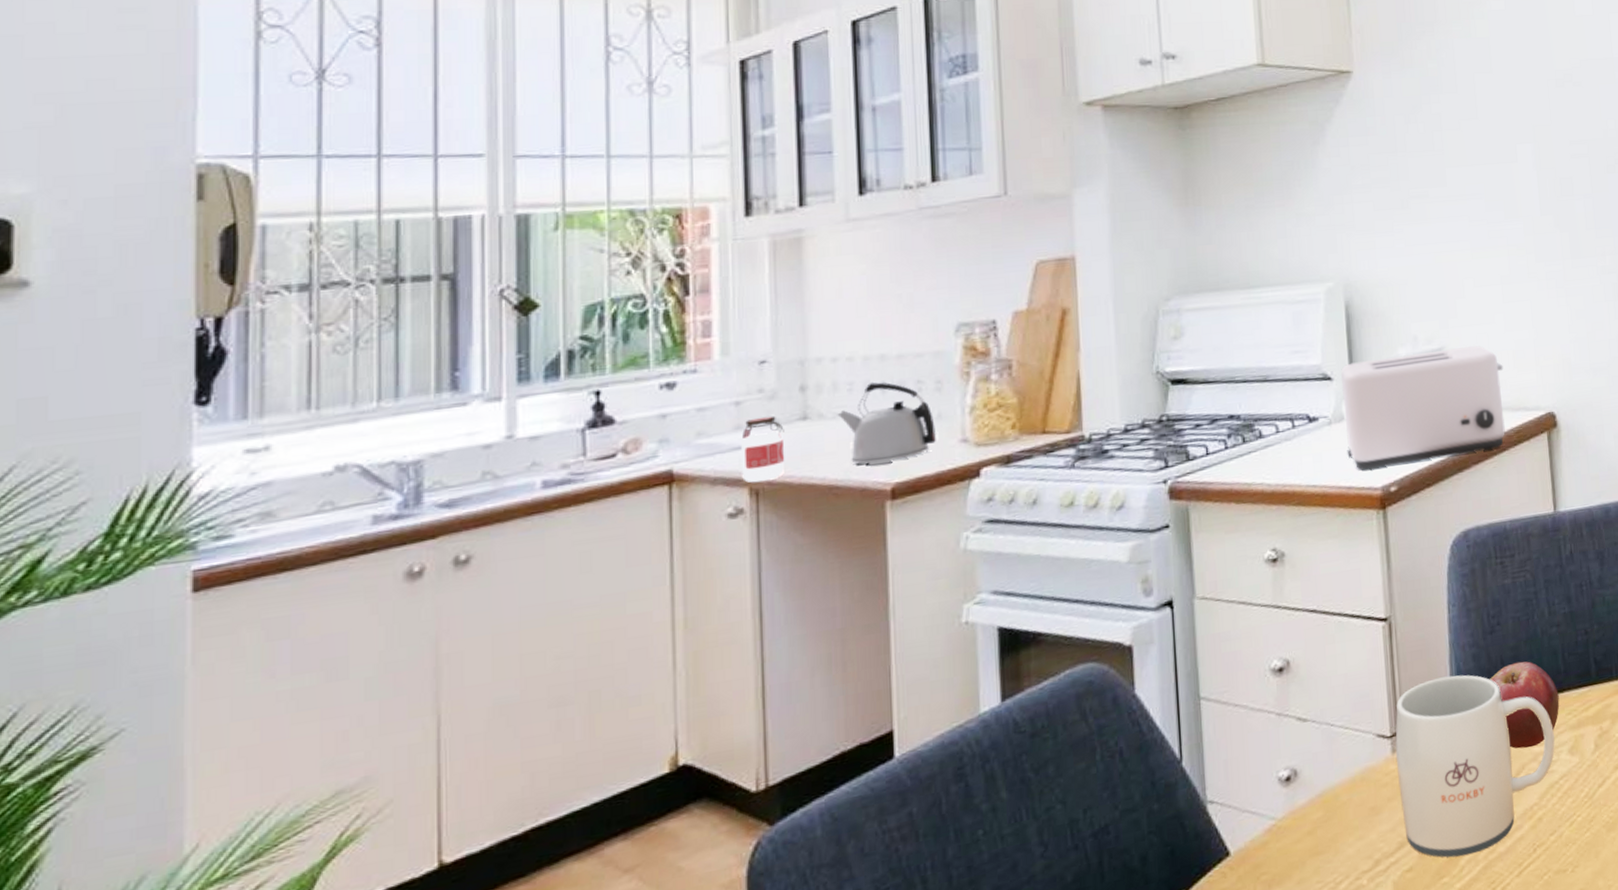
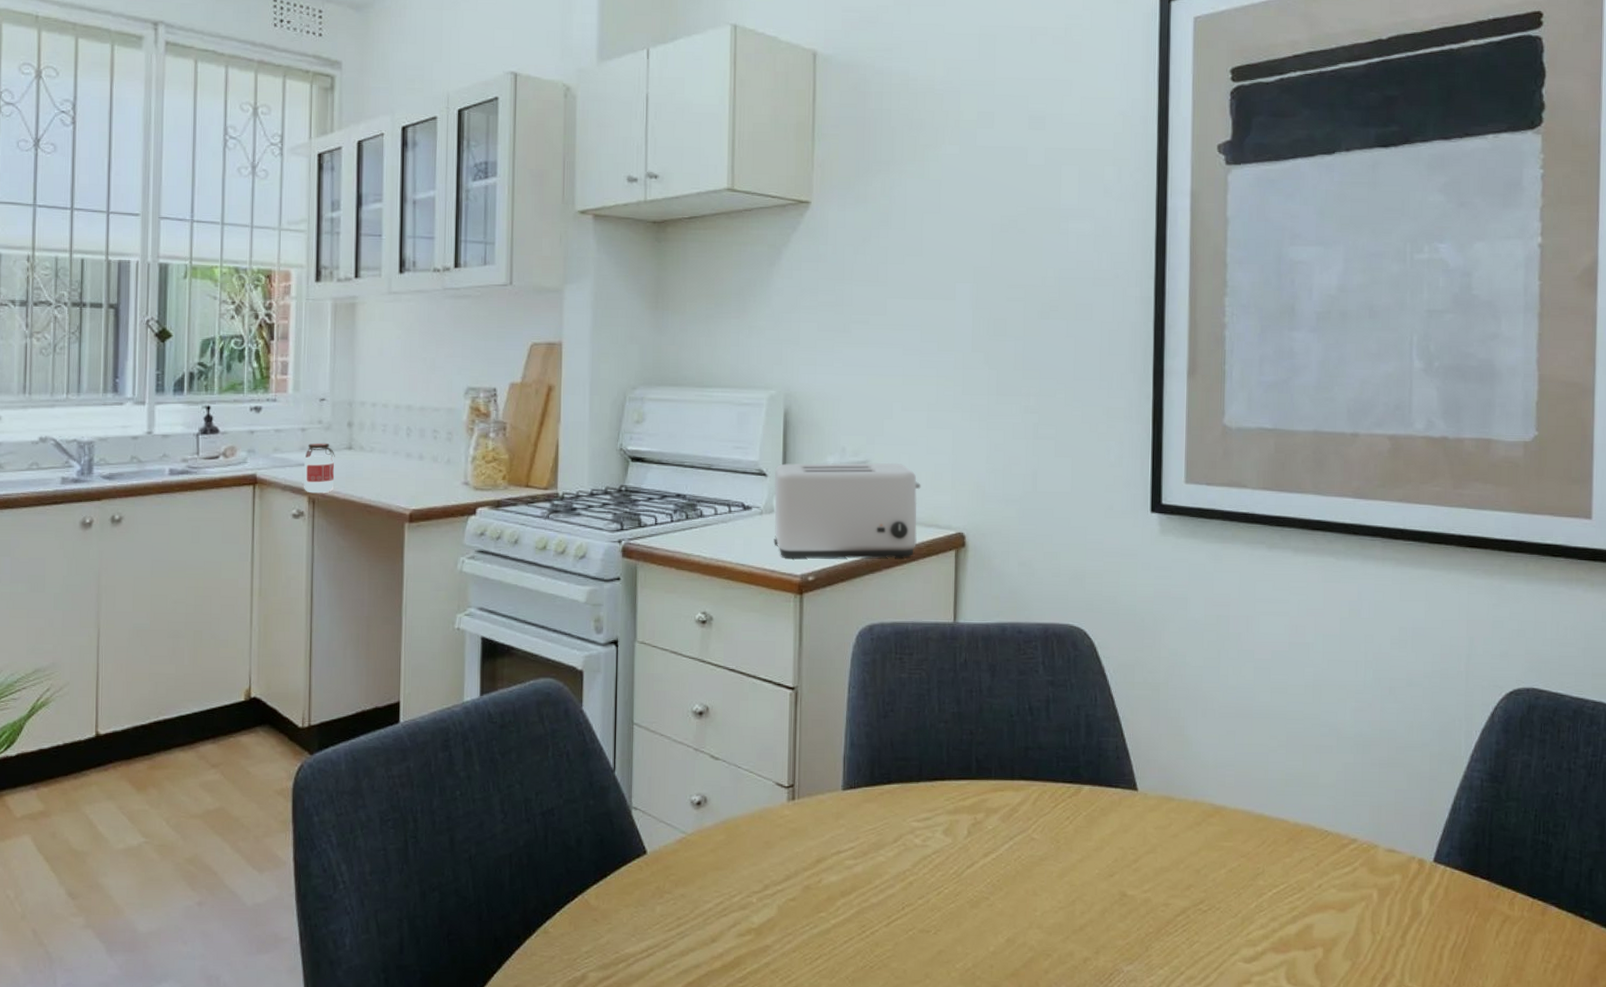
kettle: present [837,382,936,466] -> none [373,427,445,493]
mug: present [1395,675,1555,858] -> none [790,746,932,899]
fruit: present [1489,661,1560,749] -> none [878,746,940,822]

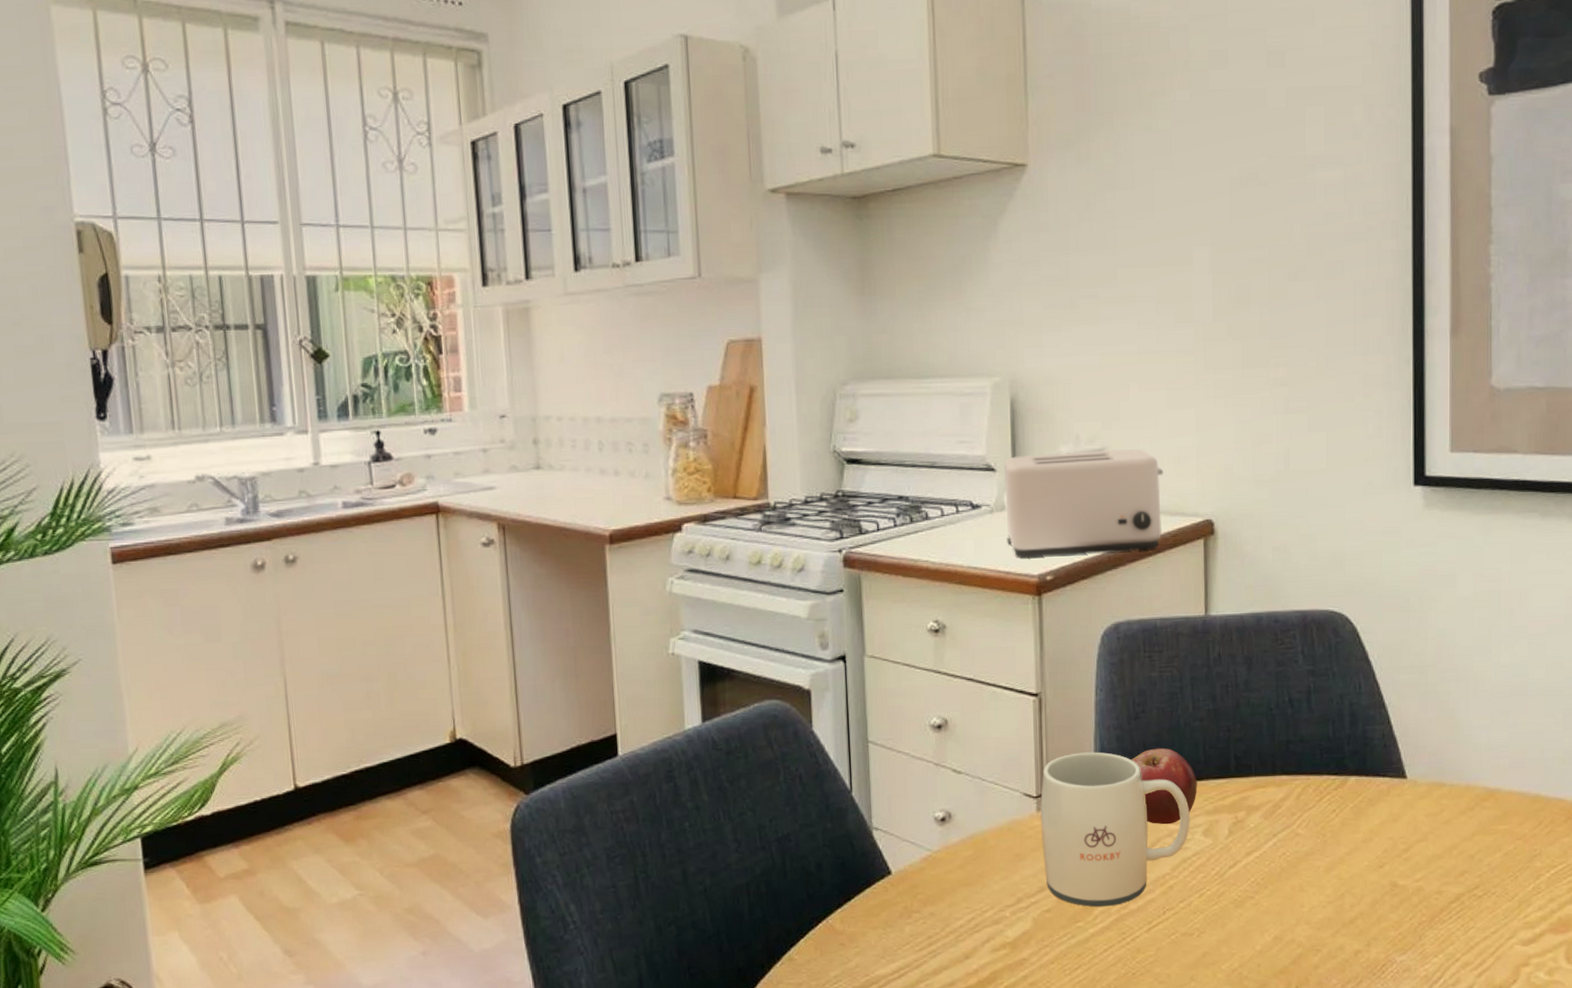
jar: present [304,443,335,494] -> none [489,463,524,519]
mug: none [790,746,932,899] -> present [1040,752,1190,907]
fruit: none [878,746,940,822] -> present [1131,748,1197,825]

